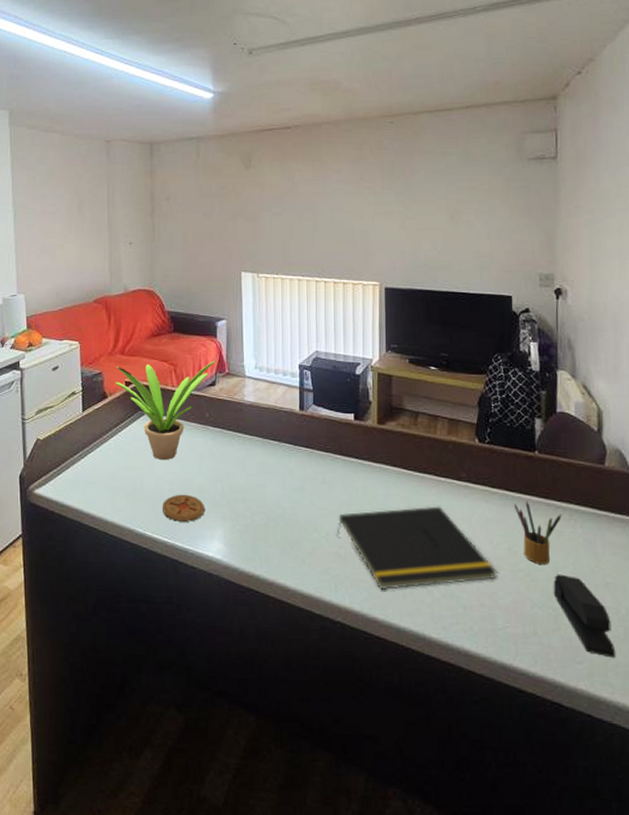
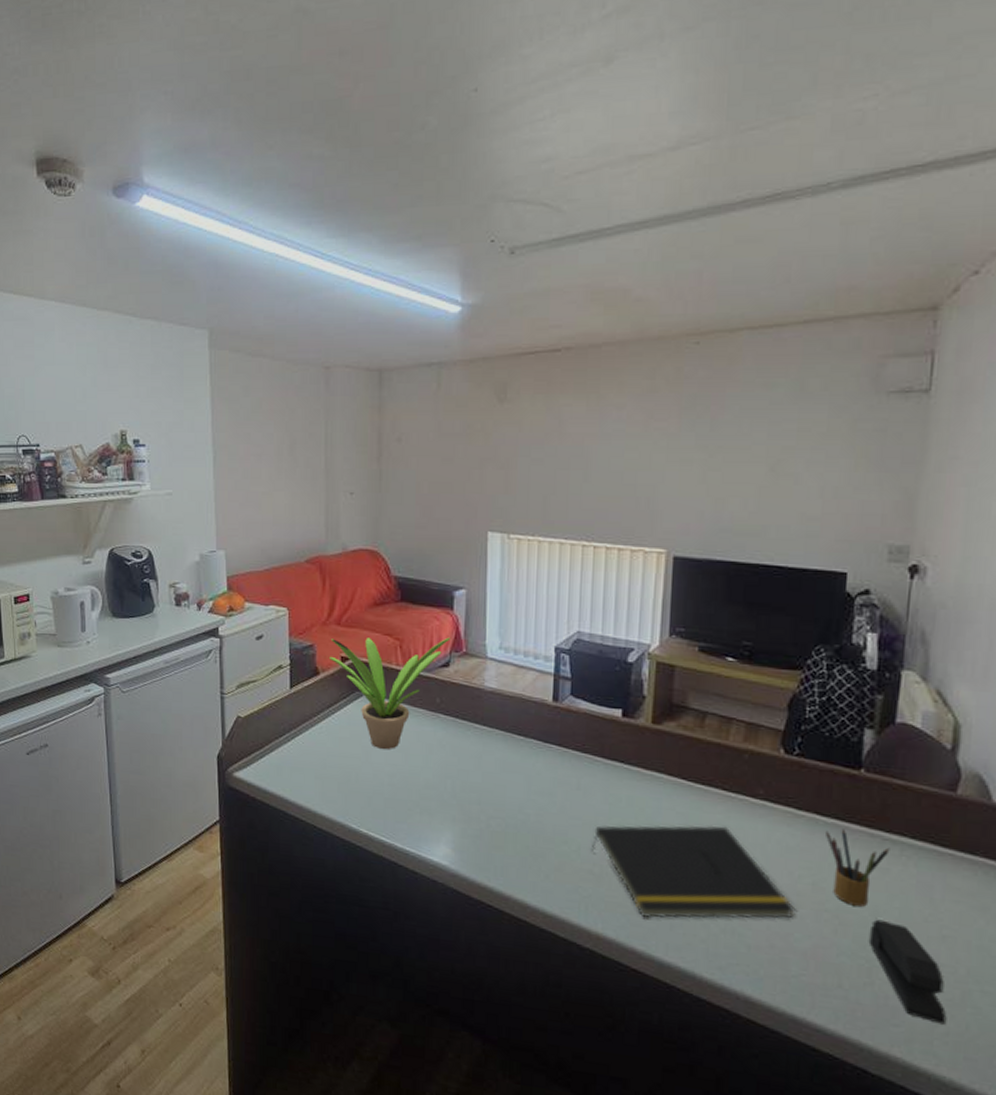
coaster: present [161,494,205,522] -> none [379,789,432,821]

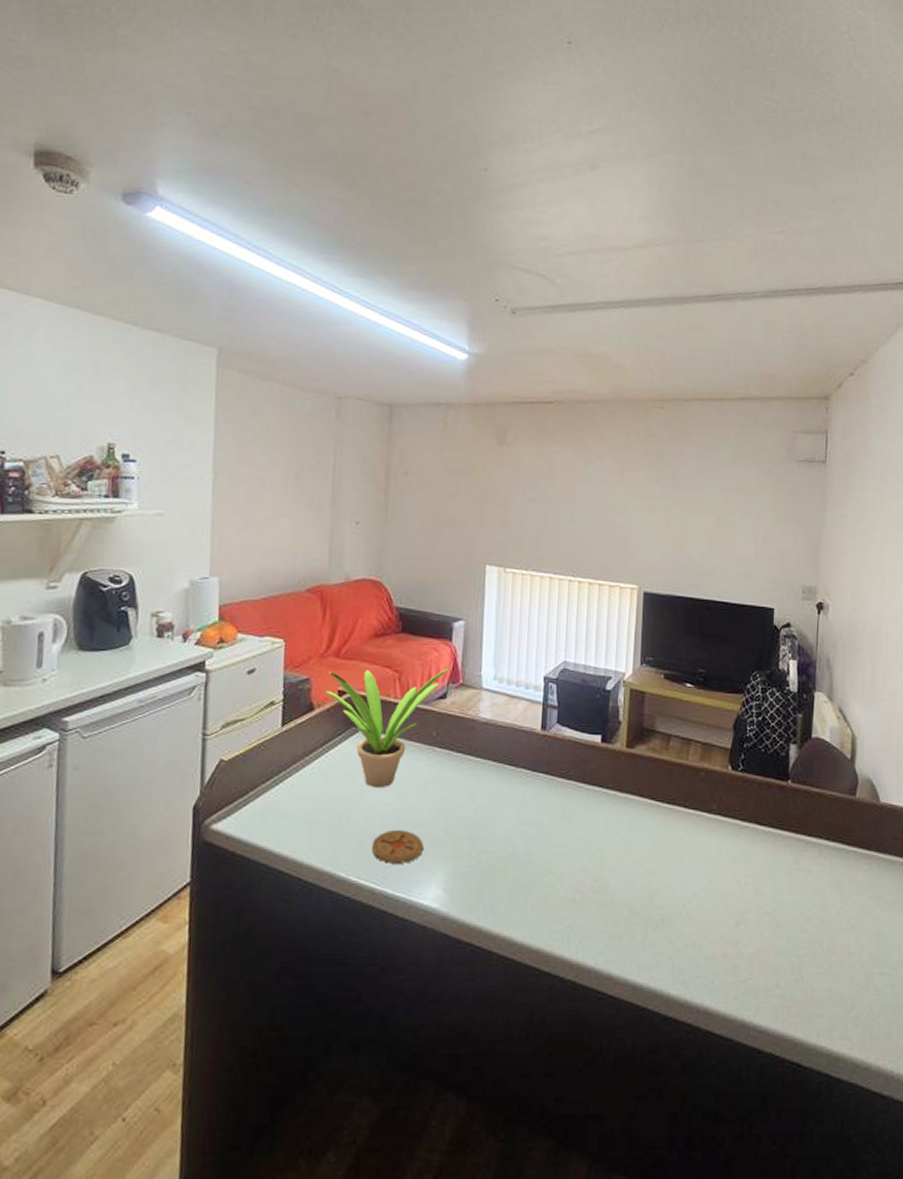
coaster: none [379,789,432,821] -> present [371,829,424,864]
notepad: present [590,825,796,919] -> none [573,842,743,940]
pencil box: present [826,829,890,907] -> none [764,836,811,907]
stapler: present [868,919,947,1025] -> none [798,917,857,1009]

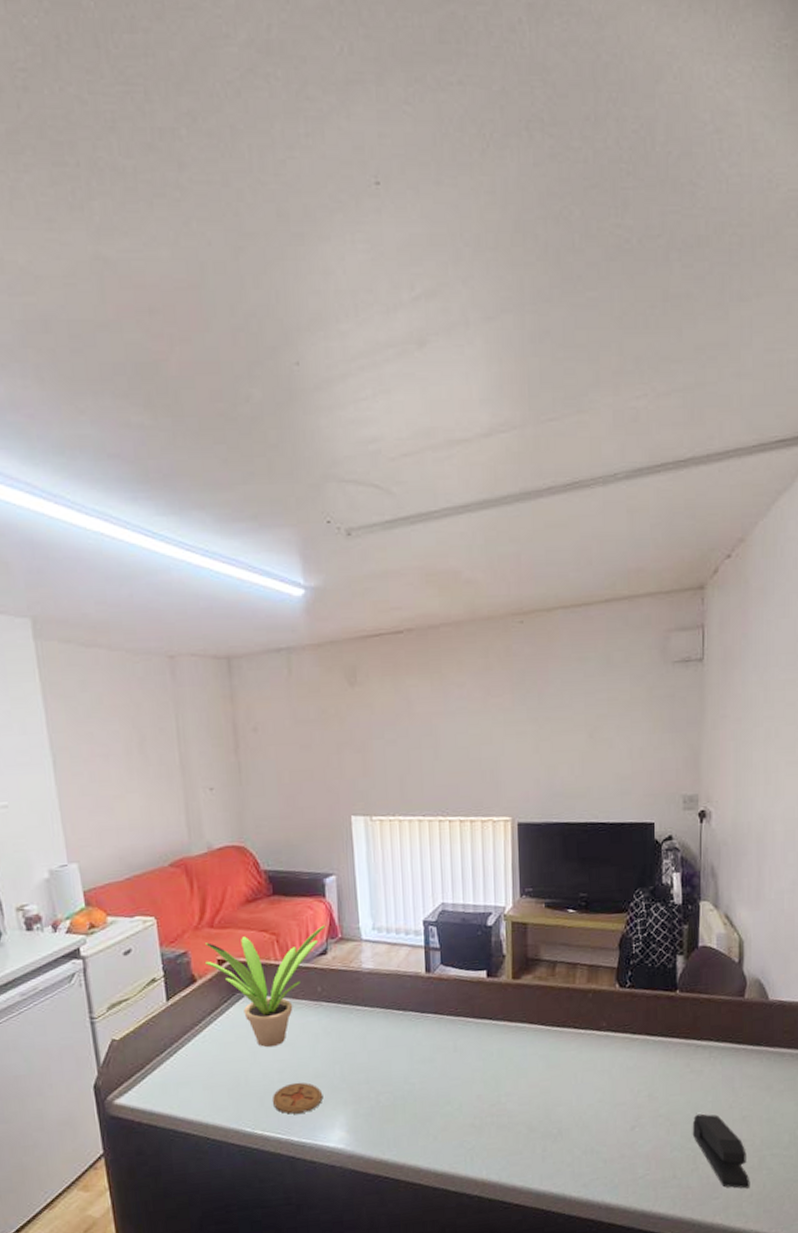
stapler: none [798,917,857,1009] -> present [692,1113,750,1189]

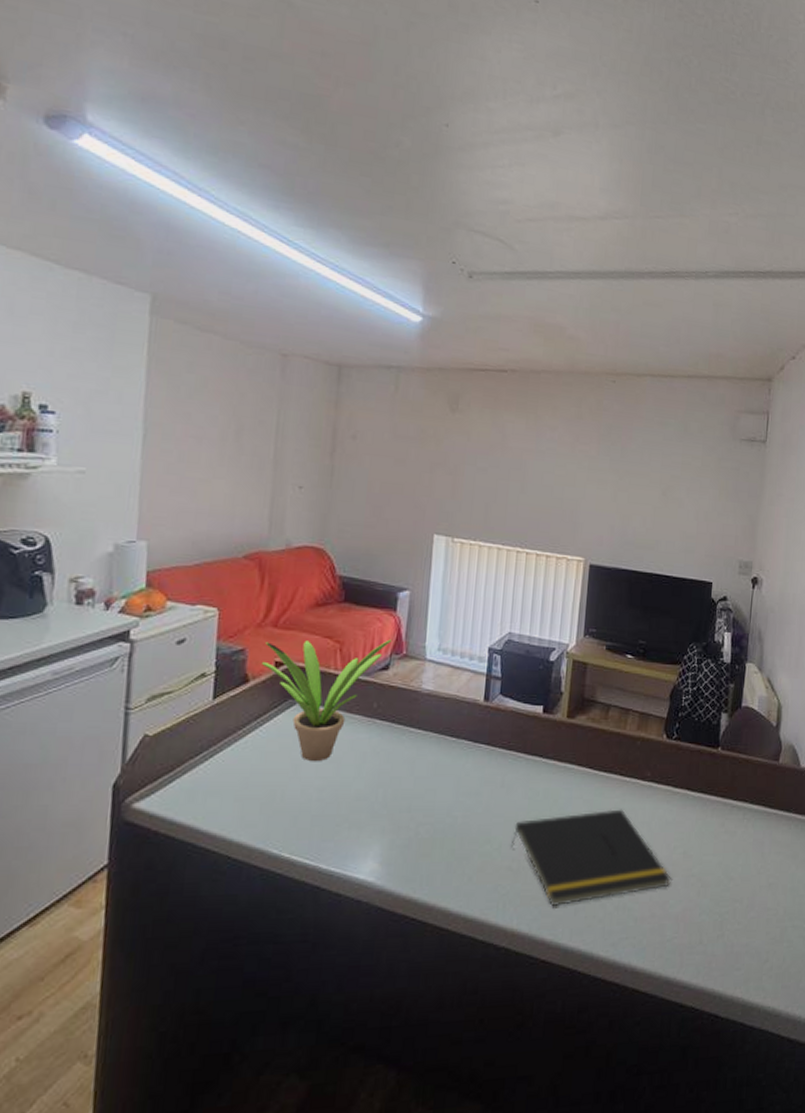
coaster: present [272,1082,323,1114] -> none [306,803,361,838]
notepad: none [470,1060,638,1155] -> present [510,809,671,906]
stapler: present [692,1113,750,1189] -> none [721,877,771,961]

